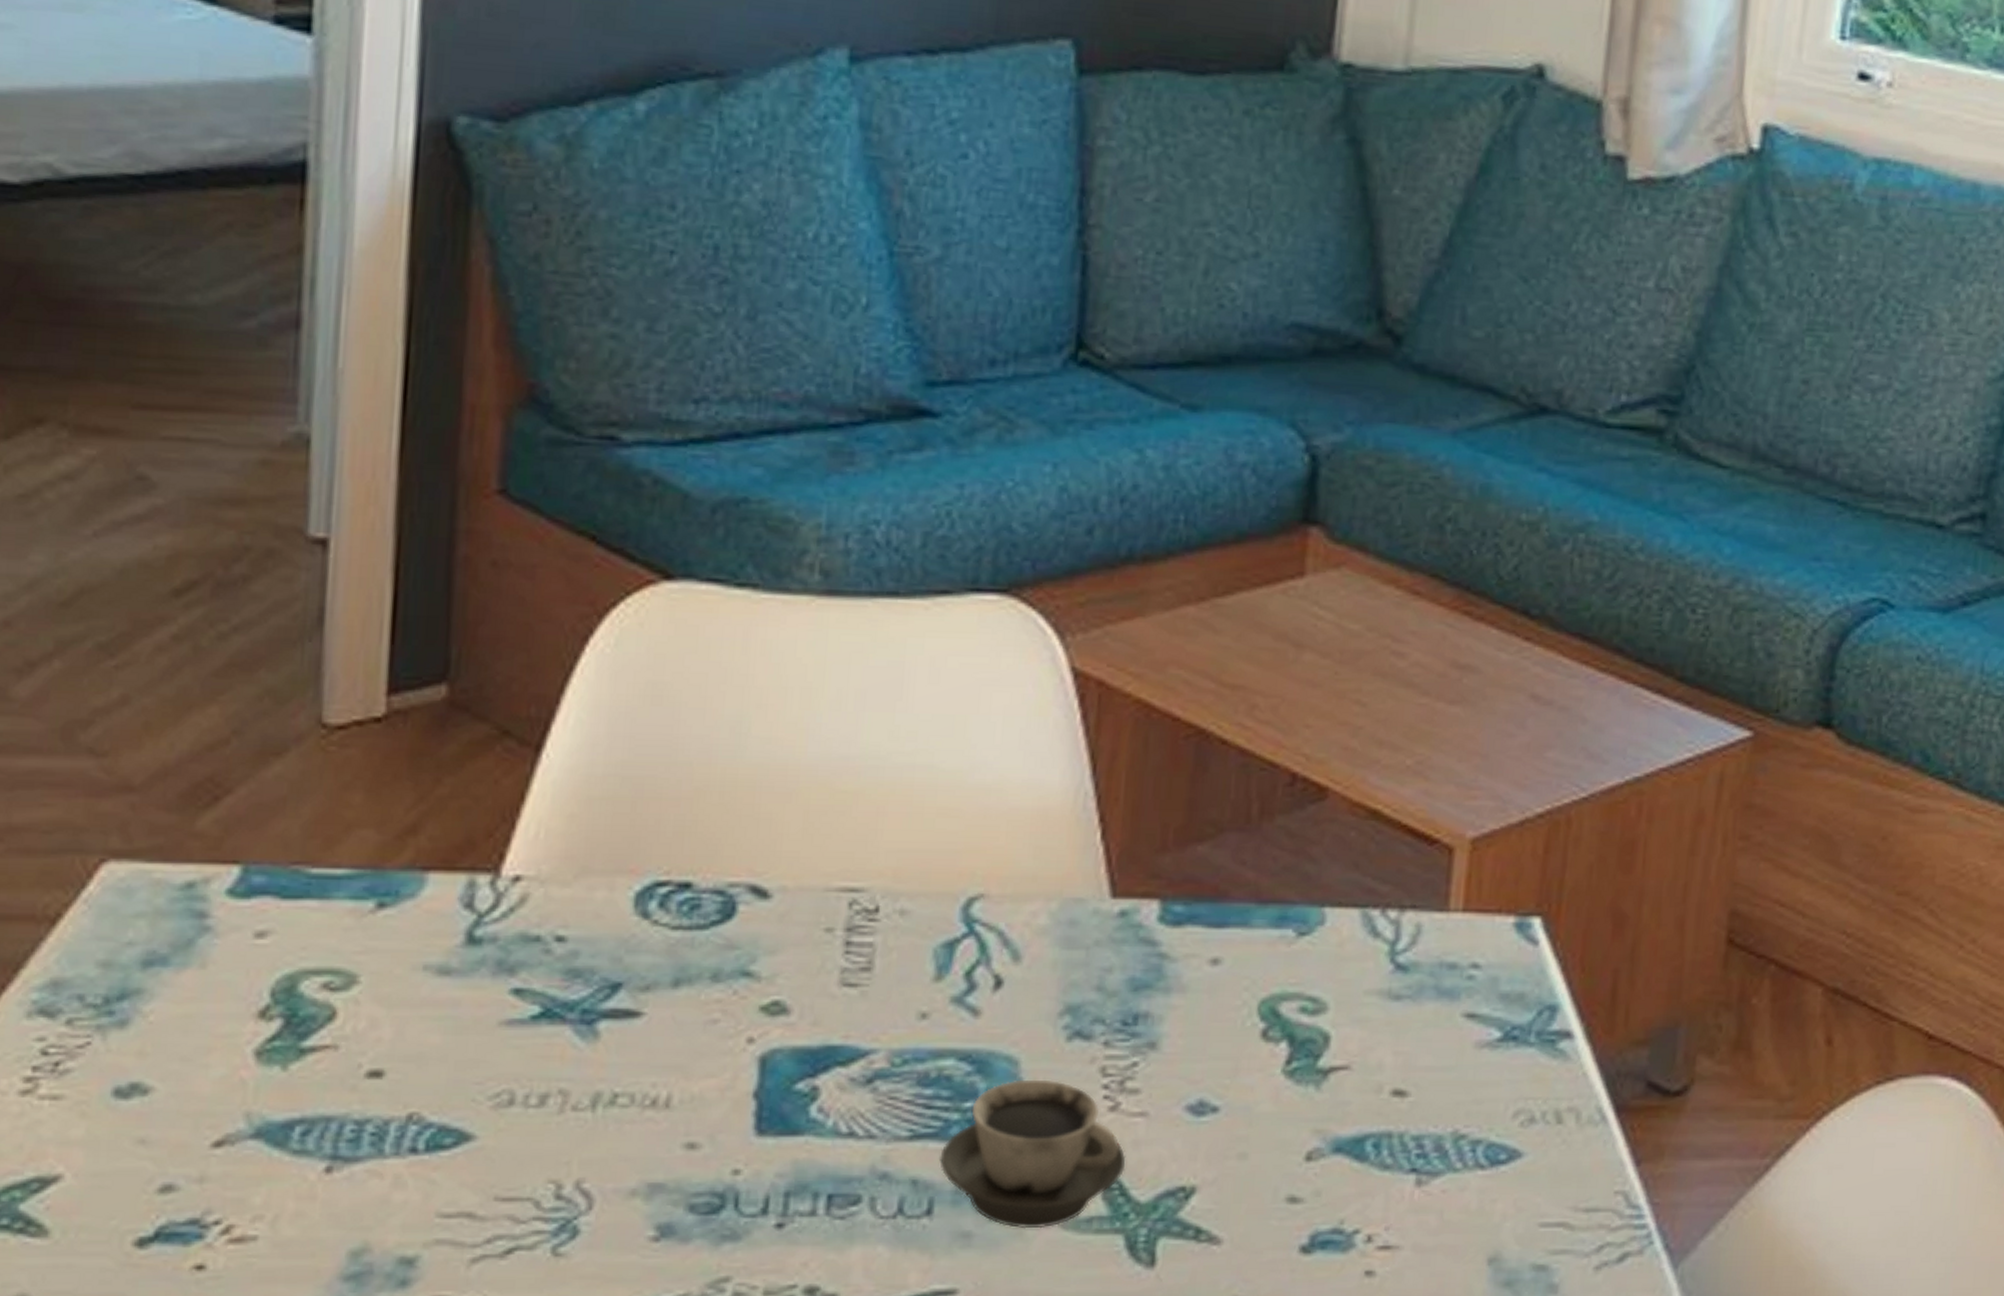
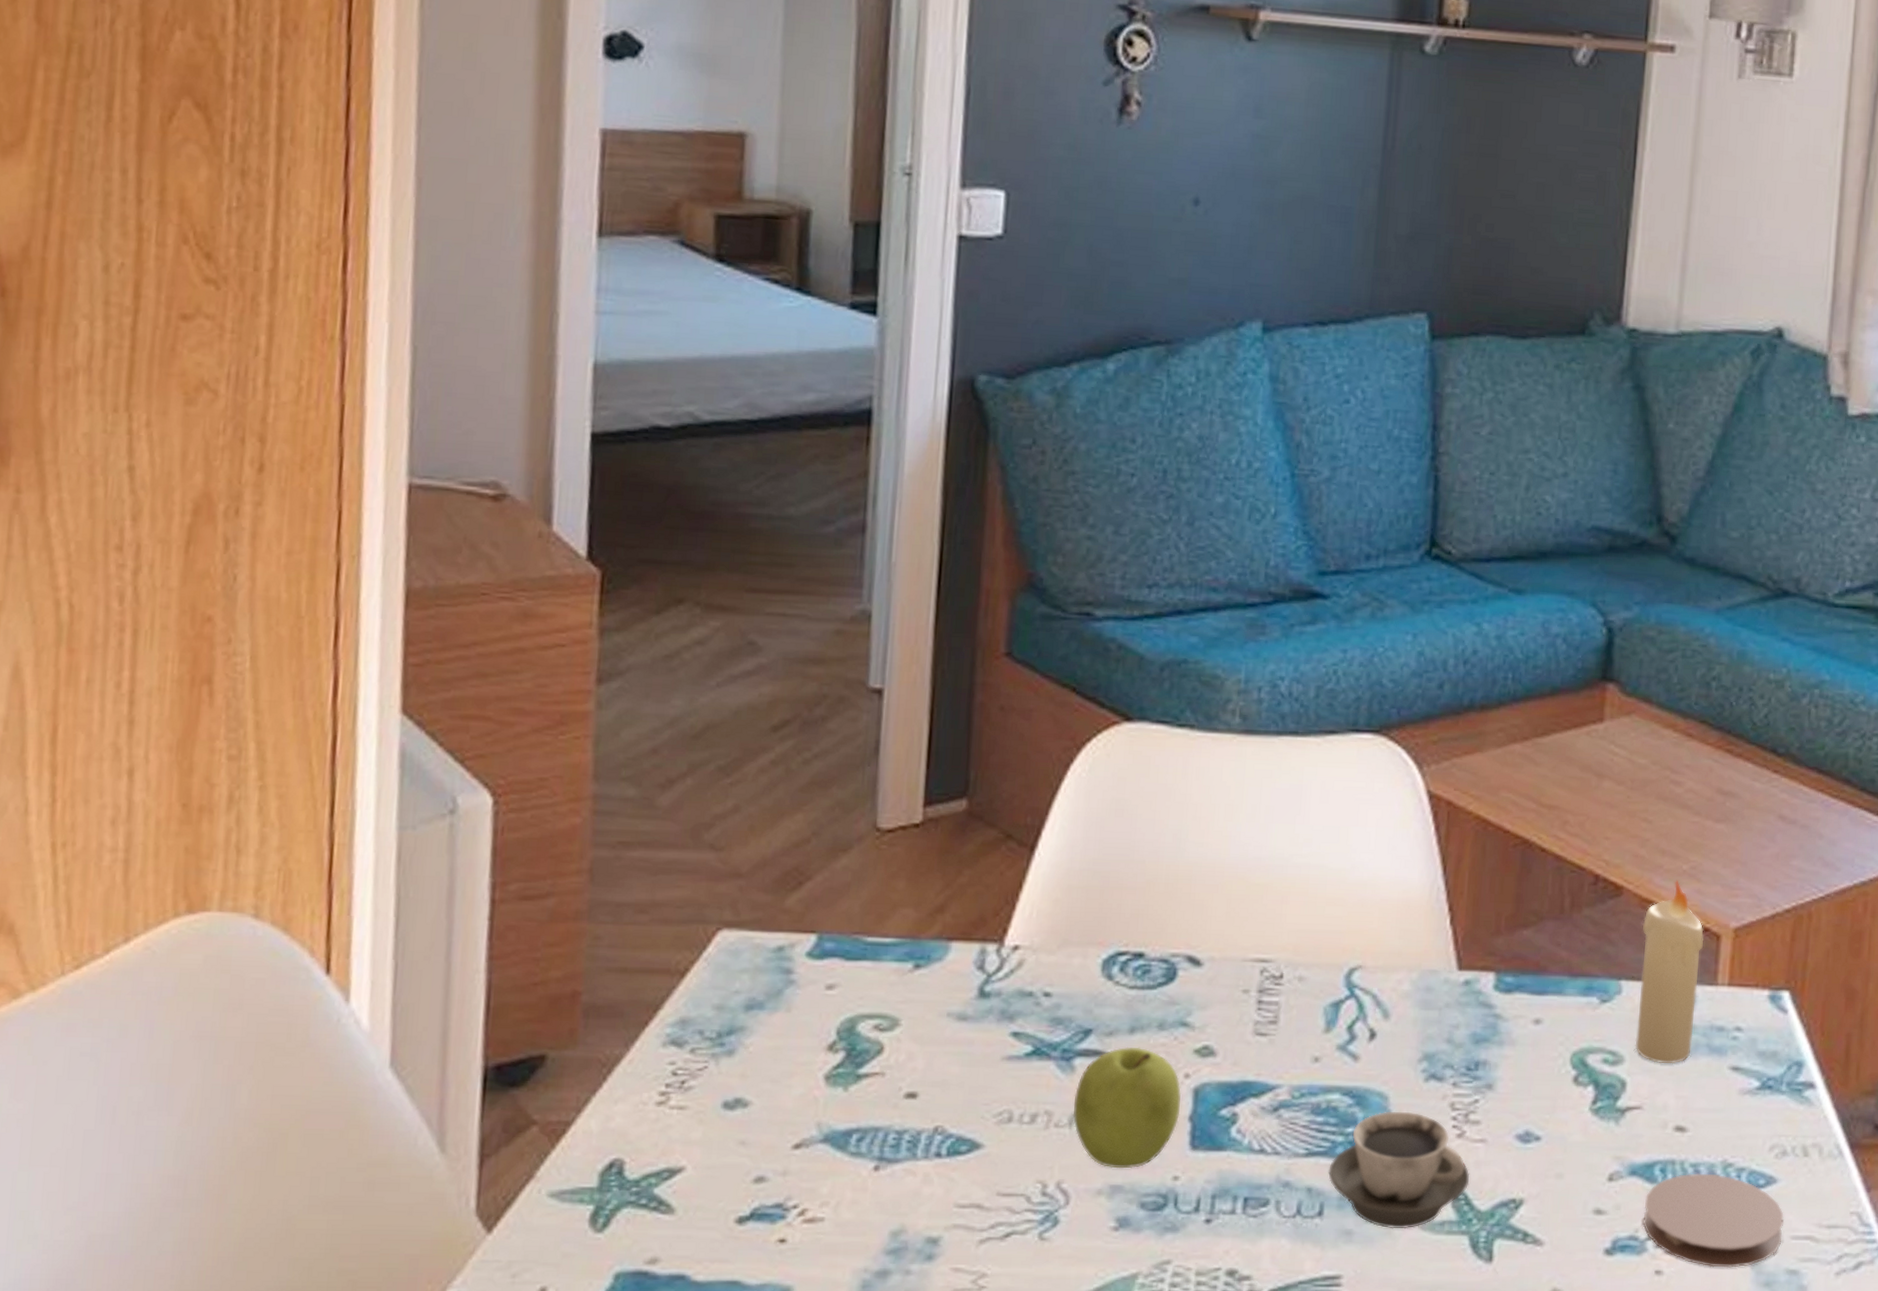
fruit: none [596,1004,744,1162] -> present [1072,1046,1182,1169]
candle: none [1341,778,1433,1012] -> present [1635,880,1704,1064]
coaster: none [1349,1148,1531,1265] -> present [1642,1173,1785,1268]

